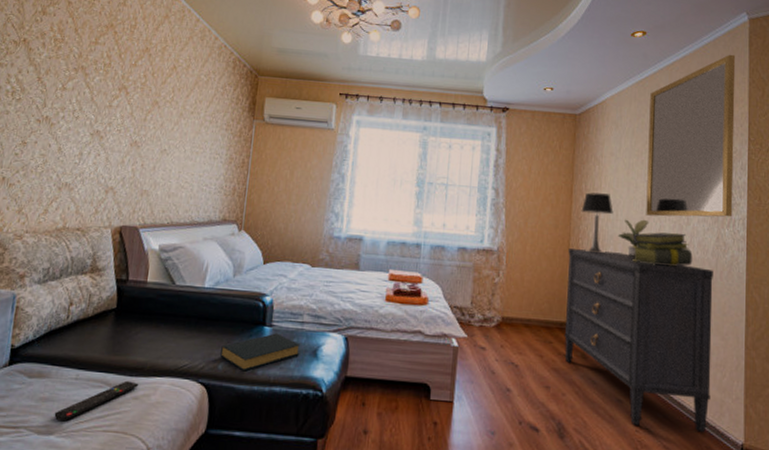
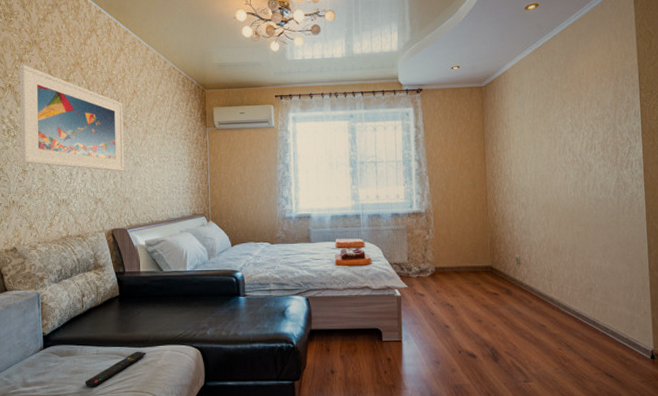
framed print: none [22,17,158,158] -> present [19,64,125,171]
hardback book: present [220,333,301,371] -> none [207,301,271,334]
dresser: present [564,248,713,433] -> none [486,202,621,345]
table lamp: present [581,192,613,254] -> none [494,152,523,205]
potted plant: present [618,219,649,258] -> none [528,171,556,205]
stack of books: present [632,232,693,267] -> none [542,178,597,209]
home mirror: present [646,54,736,217] -> none [547,13,630,167]

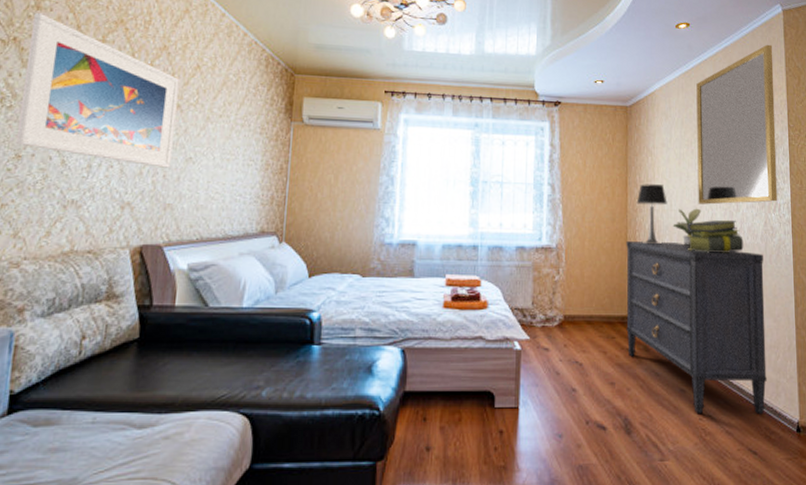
remote control: present [85,351,147,388] -> none [67,419,170,474]
dresser: none [486,202,621,345] -> present [626,241,767,415]
table lamp: none [494,152,523,205] -> present [636,184,667,245]
potted plant: none [528,171,556,205] -> present [673,208,702,247]
stack of books: none [542,178,597,209] -> present [687,219,744,253]
home mirror: none [547,13,630,167] -> present [696,44,778,205]

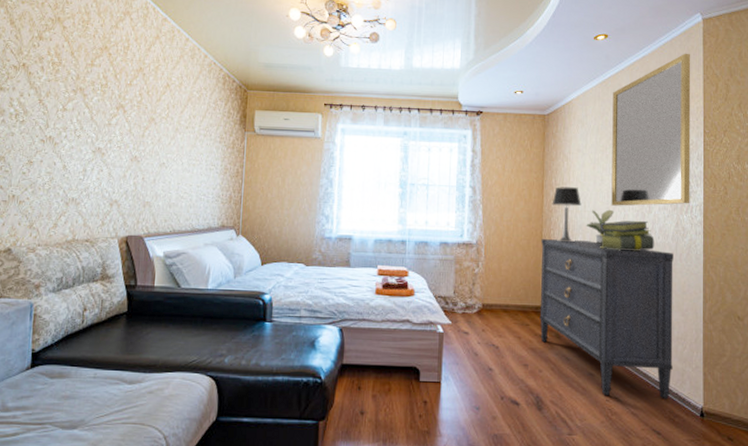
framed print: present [15,12,180,168] -> none [27,42,153,172]

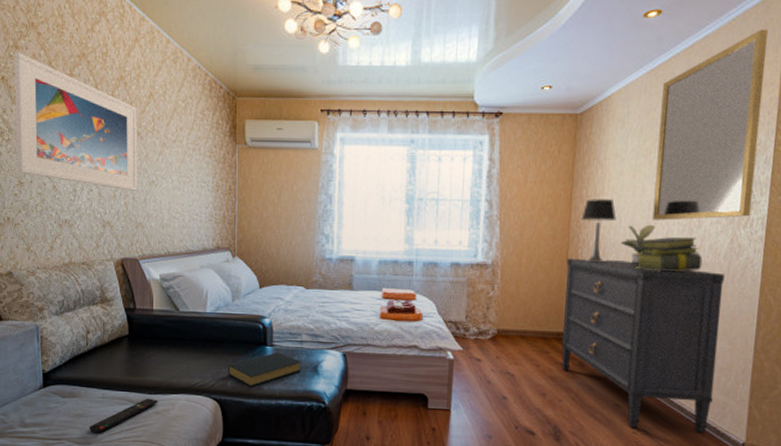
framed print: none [27,42,153,172] -> present [14,51,138,191]
remote control: none [76,377,153,416] -> present [89,398,159,434]
hardback book: none [226,328,300,364] -> present [228,352,302,387]

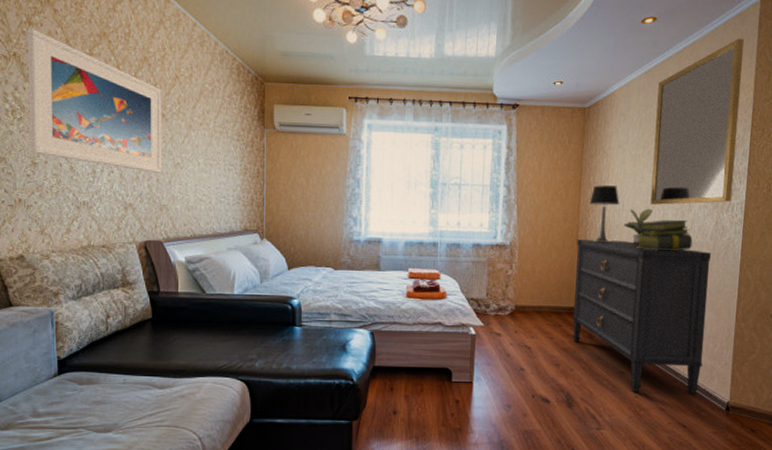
remote control: present [89,398,159,434] -> none [109,382,184,420]
hardback book: present [228,352,302,387] -> none [256,332,330,367]

